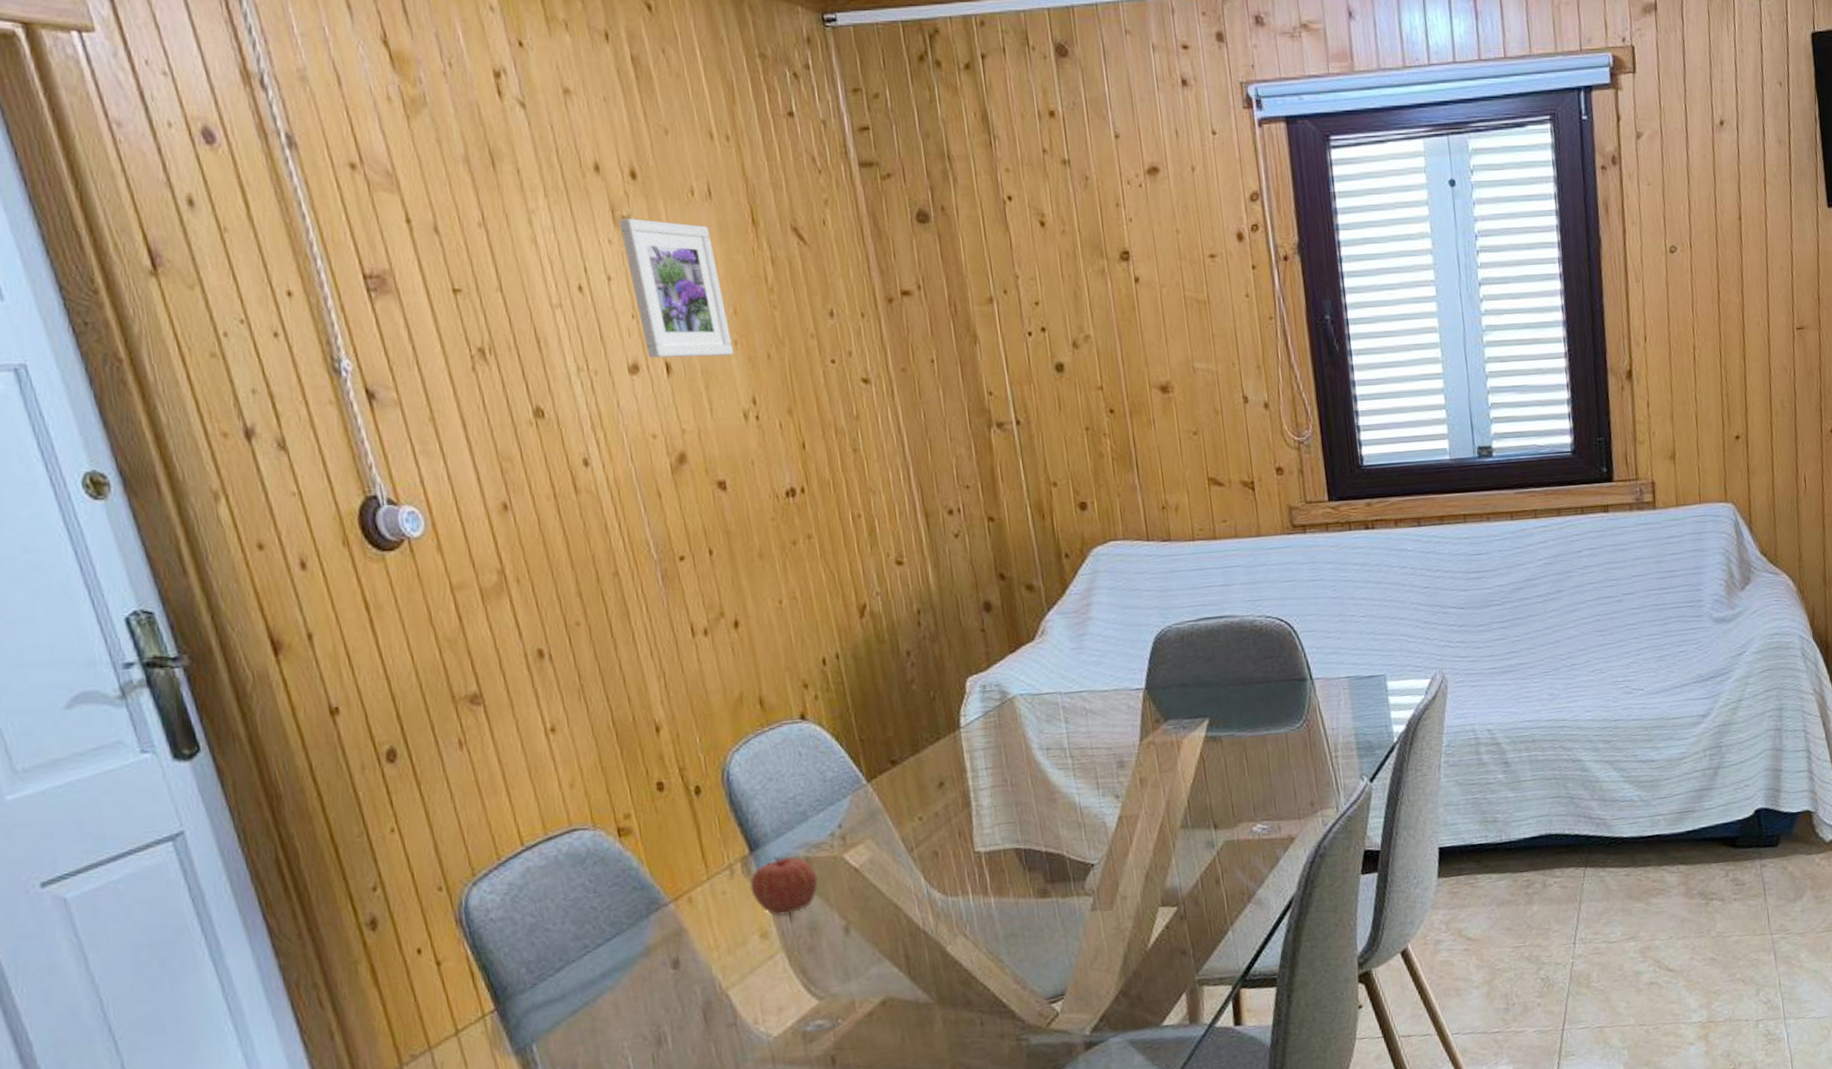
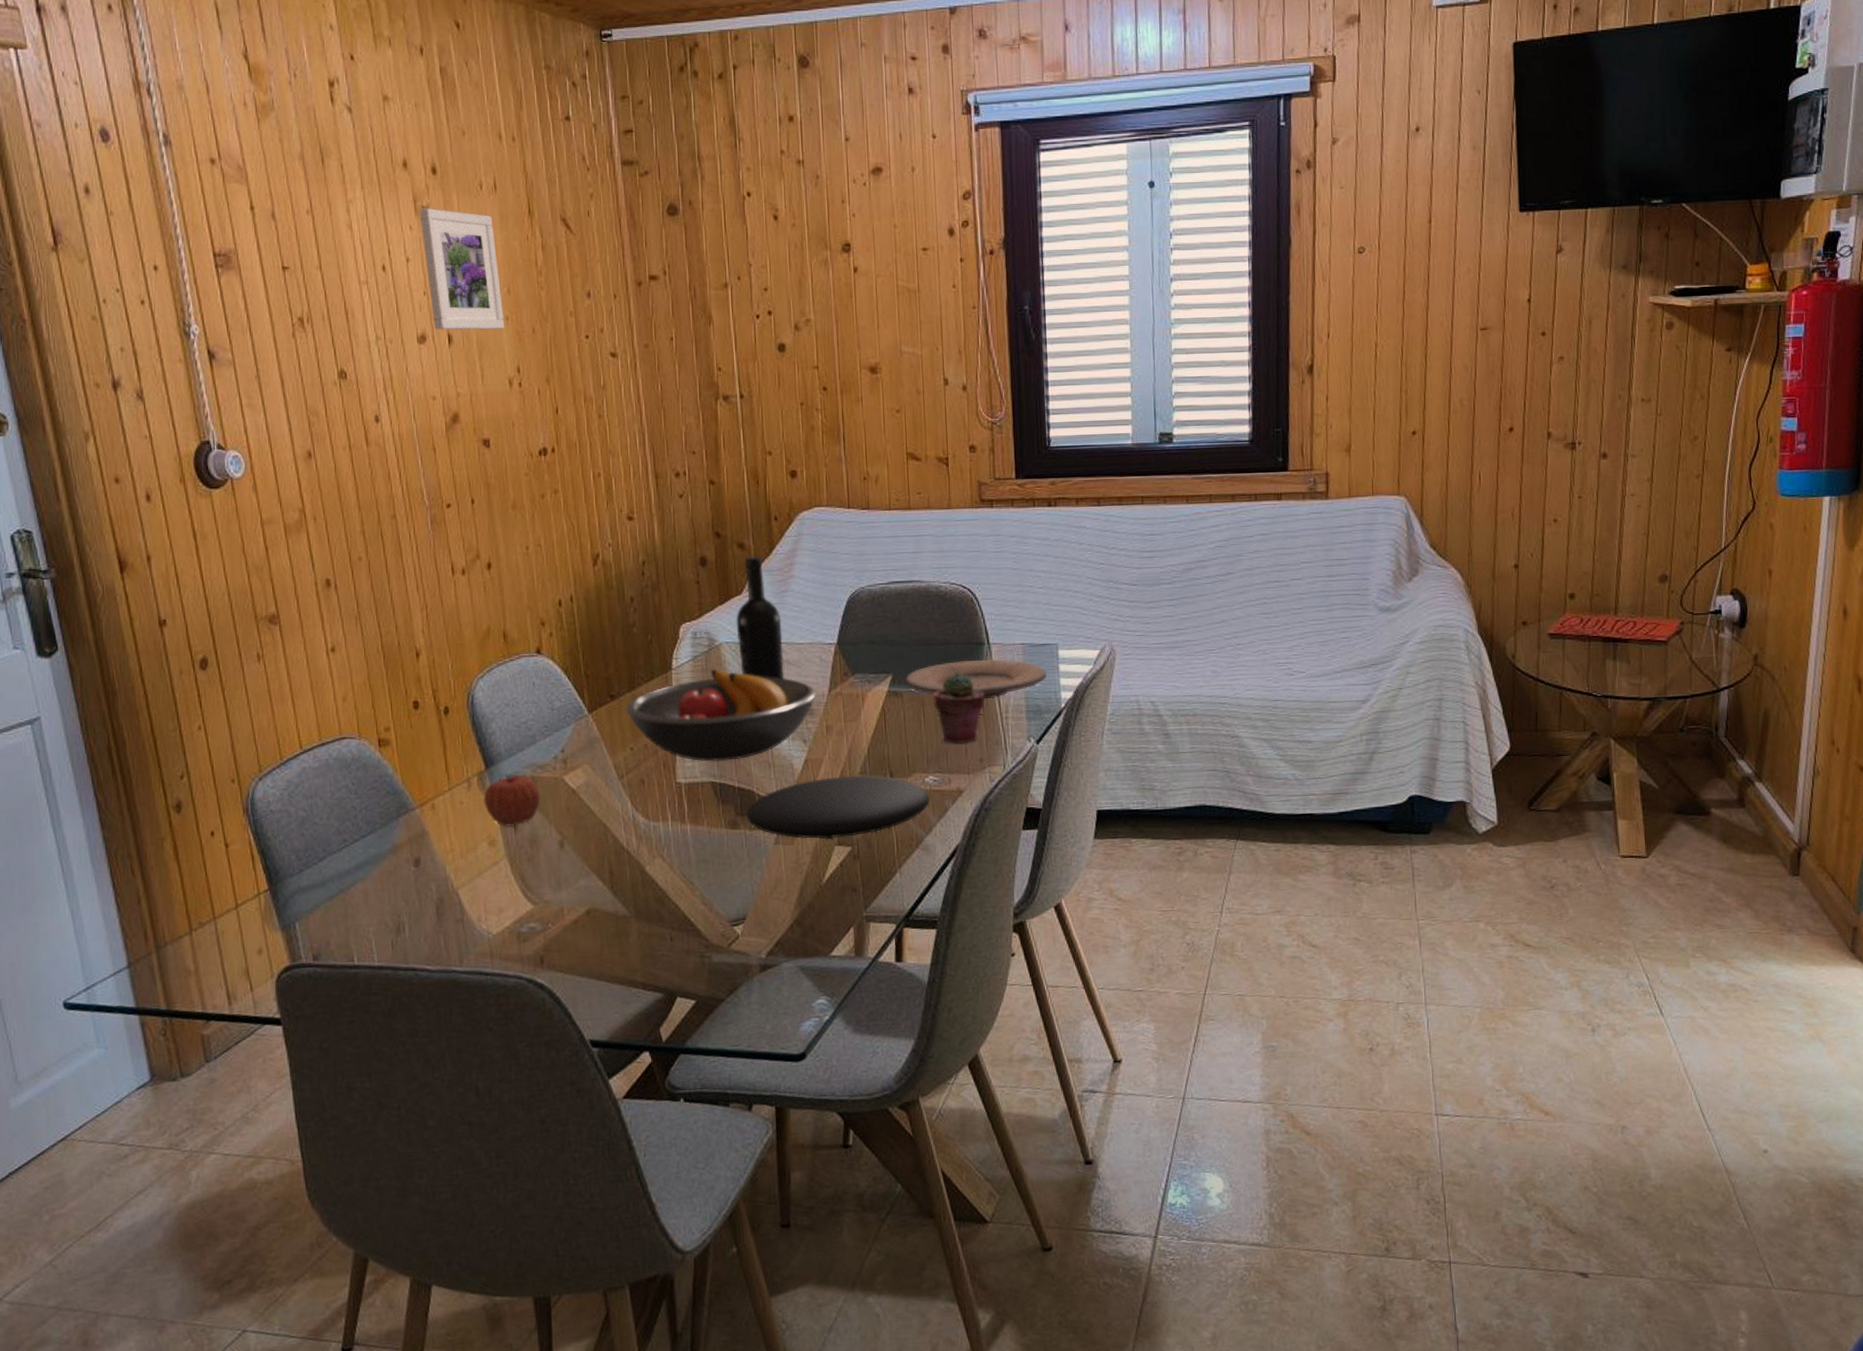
fruit bowl: none [910,724,1126,826] -> present [626,669,816,762]
wine bottle: none [1029,597,1089,731] -> present [736,556,785,680]
plate: none [1057,829,1260,903] -> present [746,775,930,840]
plate: none [1223,695,1376,739] -> present [905,659,1047,699]
potted succulent: none [1256,712,1313,789] -> present [934,672,986,745]

